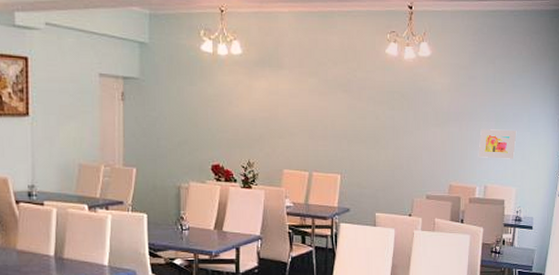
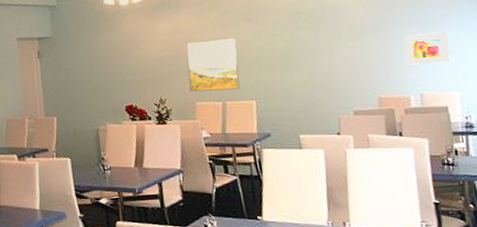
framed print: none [279,106,332,162] -> present [186,37,240,92]

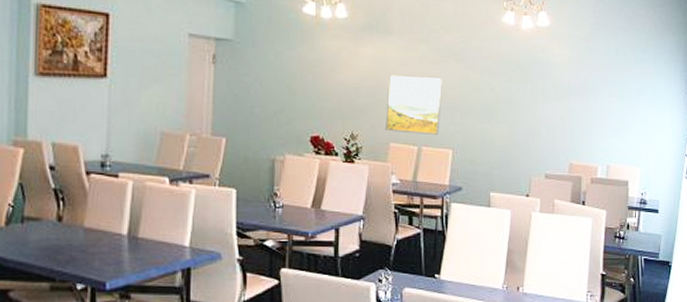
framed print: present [404,32,451,66] -> none [600,105,641,137]

